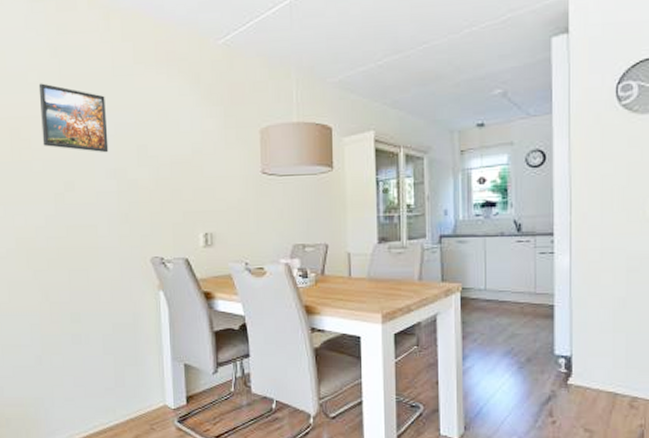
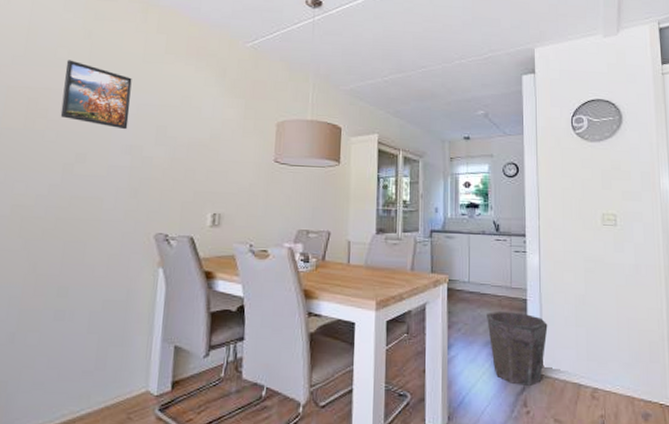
waste bin: none [507,318,579,395] -> present [487,310,548,386]

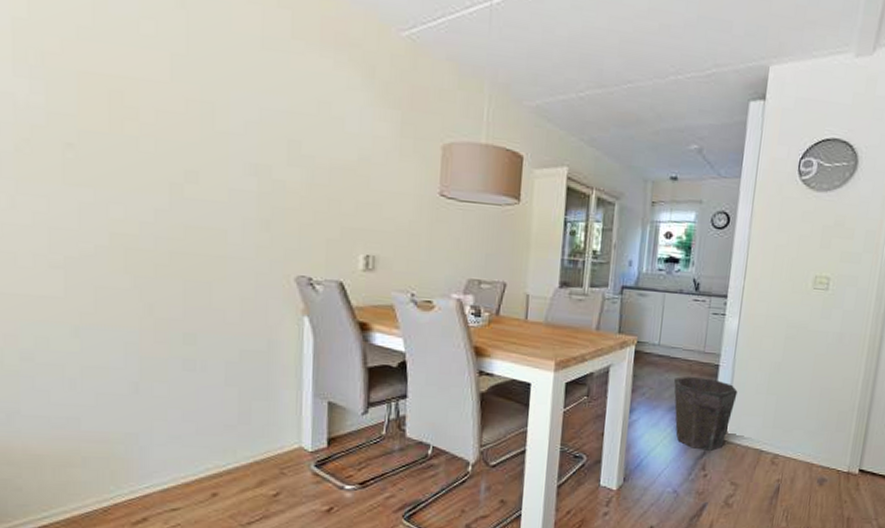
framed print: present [60,60,132,130] -> none [155,38,250,143]

